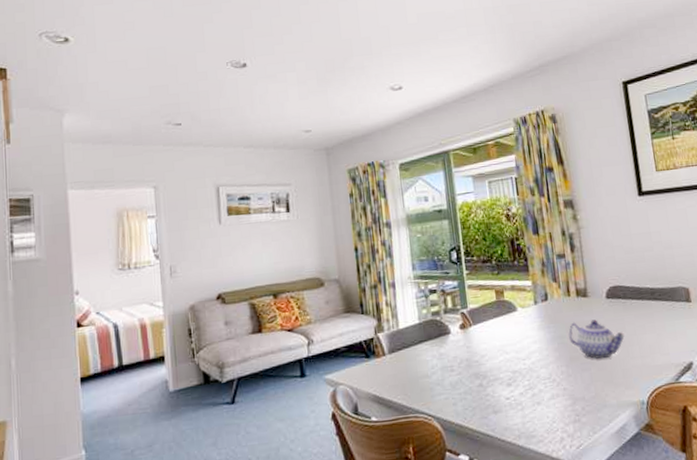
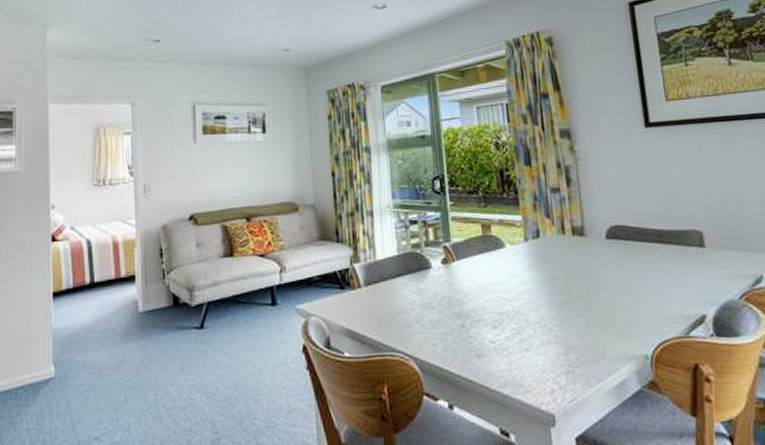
teapot: present [569,319,625,359] -> none [562,261,626,306]

